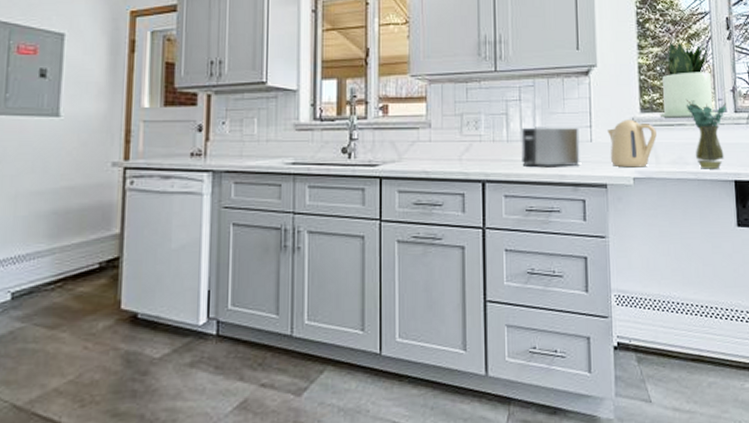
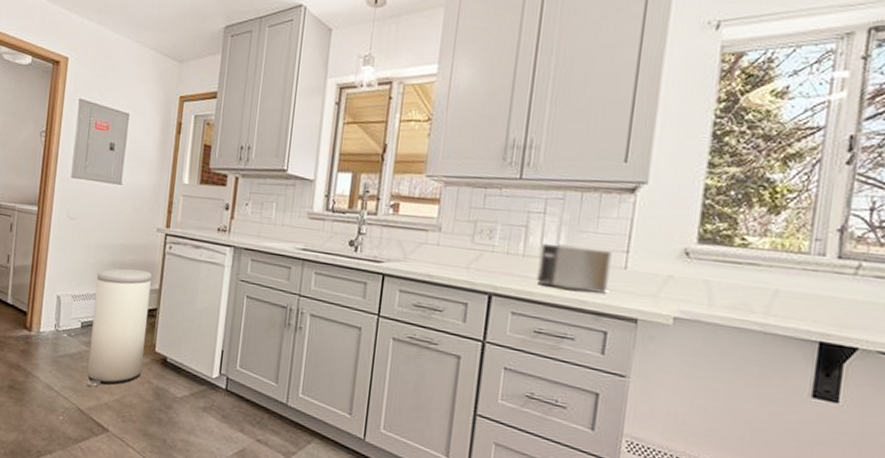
pedal bin: none [24,213,109,372] -> present [86,268,152,387]
kettle: present [607,119,657,168] -> none [646,249,716,308]
planter: present [659,41,719,119] -> none [723,163,816,260]
vase: present [685,99,727,169] -> none [764,233,828,325]

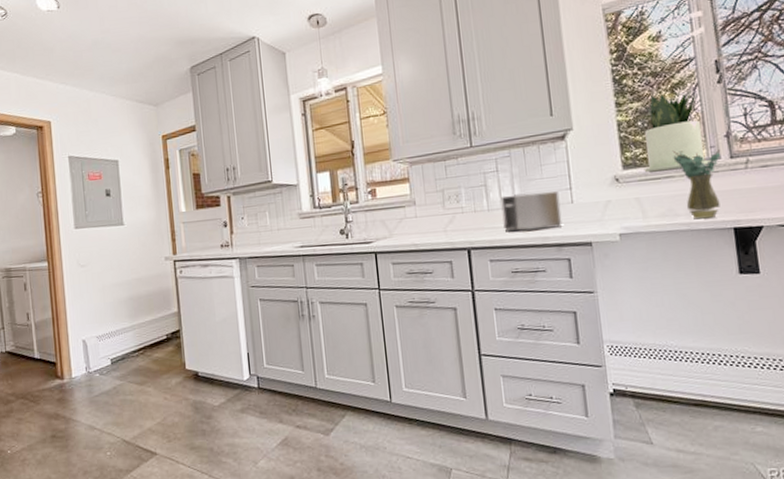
pedal bin: present [86,268,152,387] -> none [117,297,178,417]
planter: none [723,163,816,260] -> present [644,88,712,174]
vase: none [764,233,828,325] -> present [672,149,721,220]

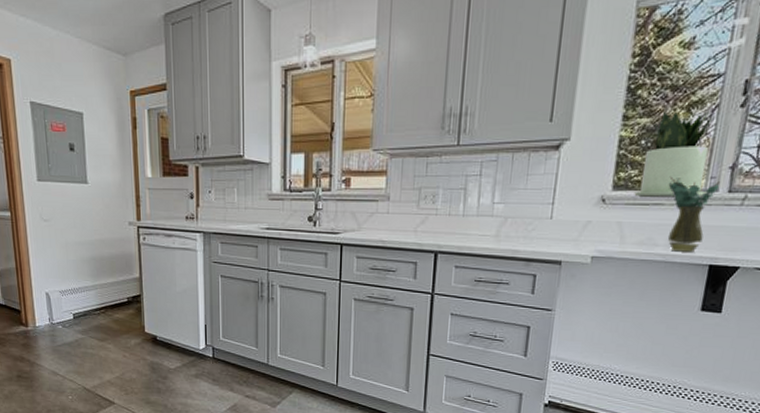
toaster: present [500,191,563,232] -> none [475,203,540,242]

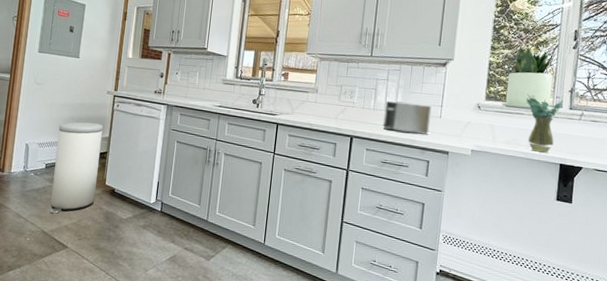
pedal bin: none [79,261,136,368] -> present [49,121,103,214]
toaster: none [475,203,540,242] -> present [383,101,432,135]

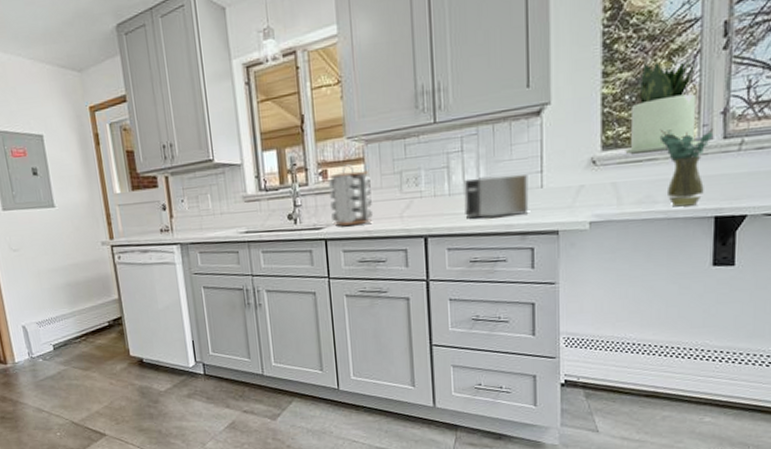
pedal bin: present [49,121,103,214] -> none [55,284,123,400]
spice rack: none [285,72,319,118] -> present [328,164,373,227]

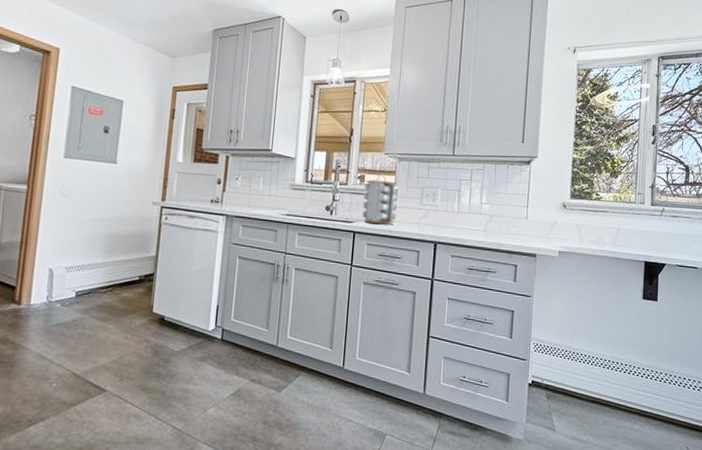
toaster: present [464,175,529,219] -> none [468,203,518,237]
planter: present [625,56,702,155] -> none [586,143,638,208]
vase: present [659,128,714,207] -> none [610,190,645,251]

